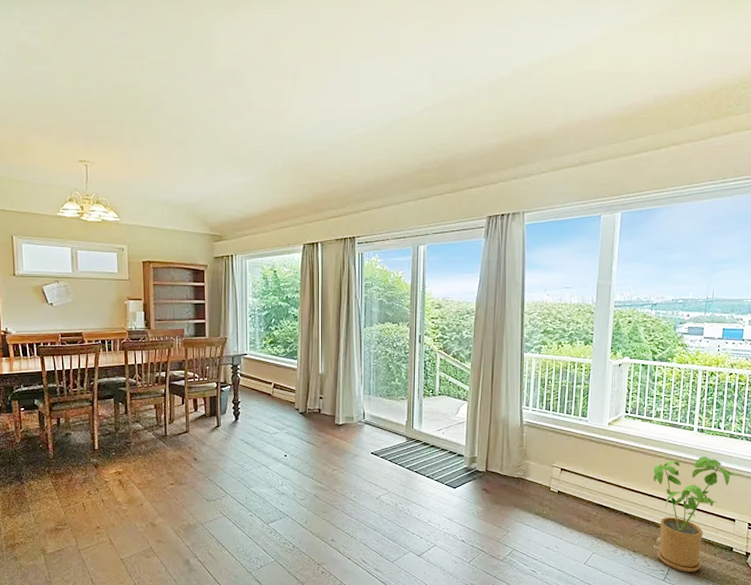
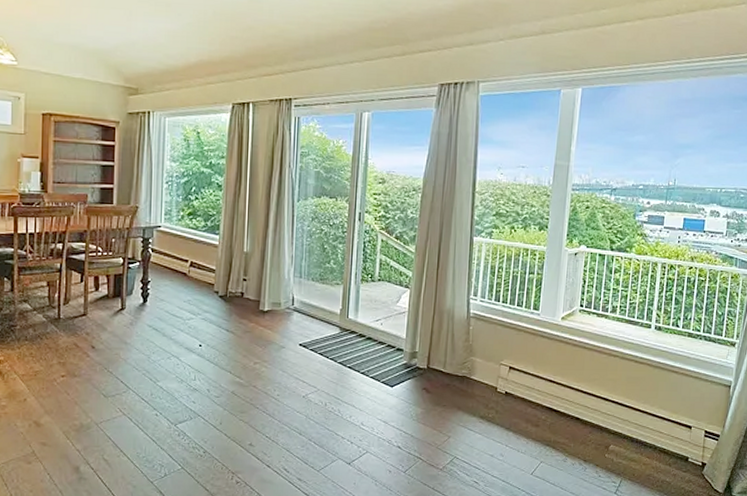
house plant: present [653,456,737,572] -> none [607,356,695,484]

